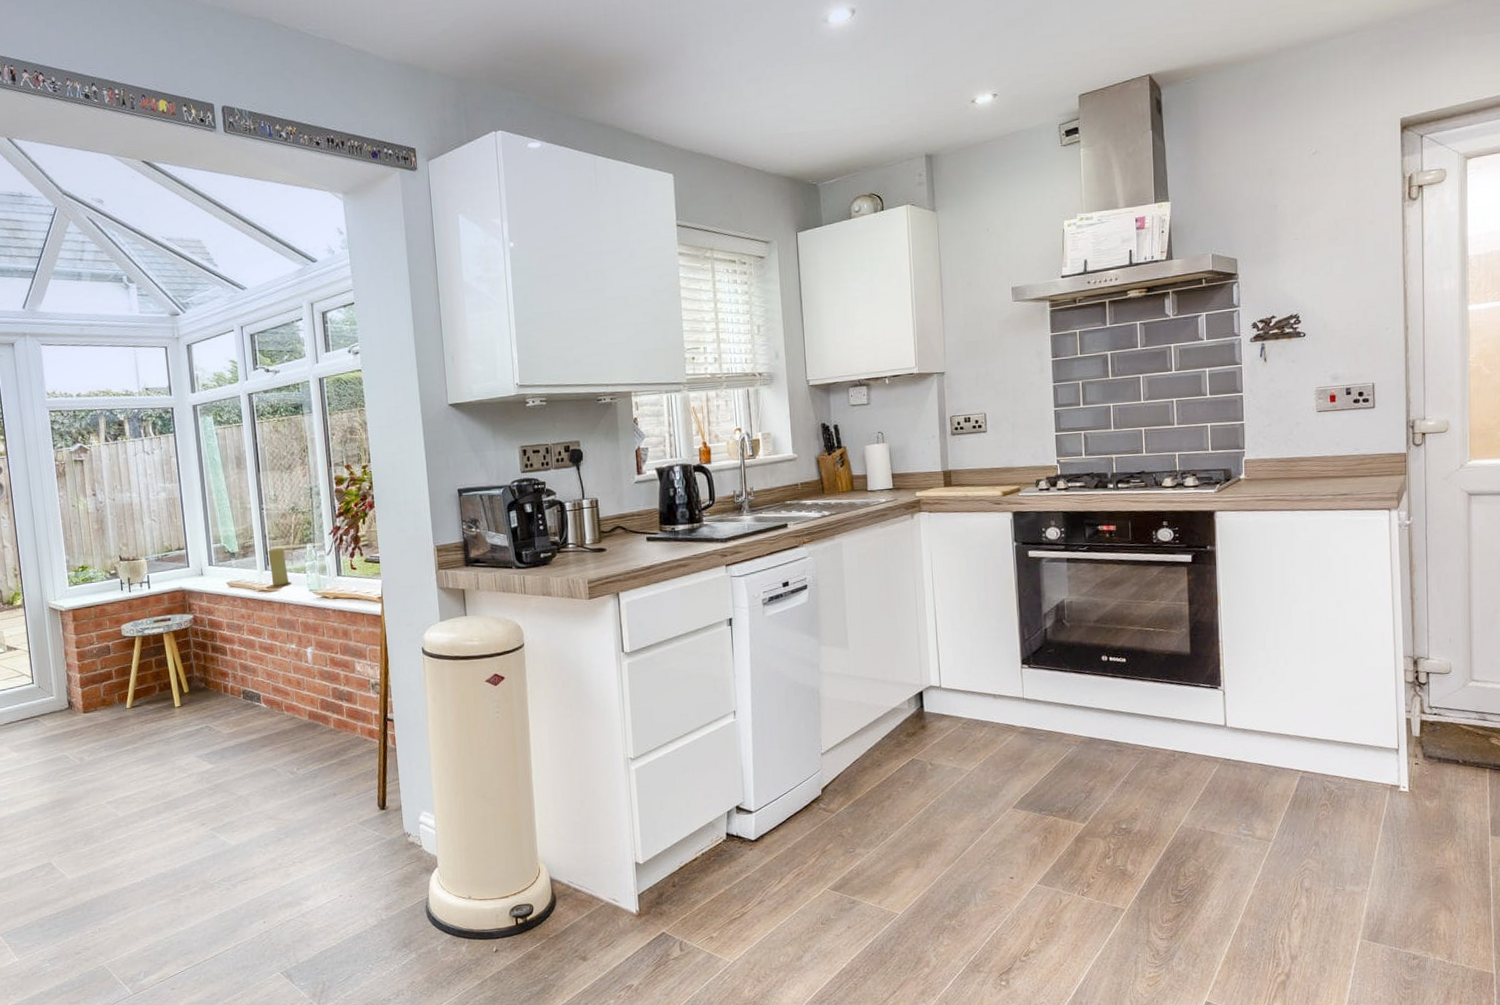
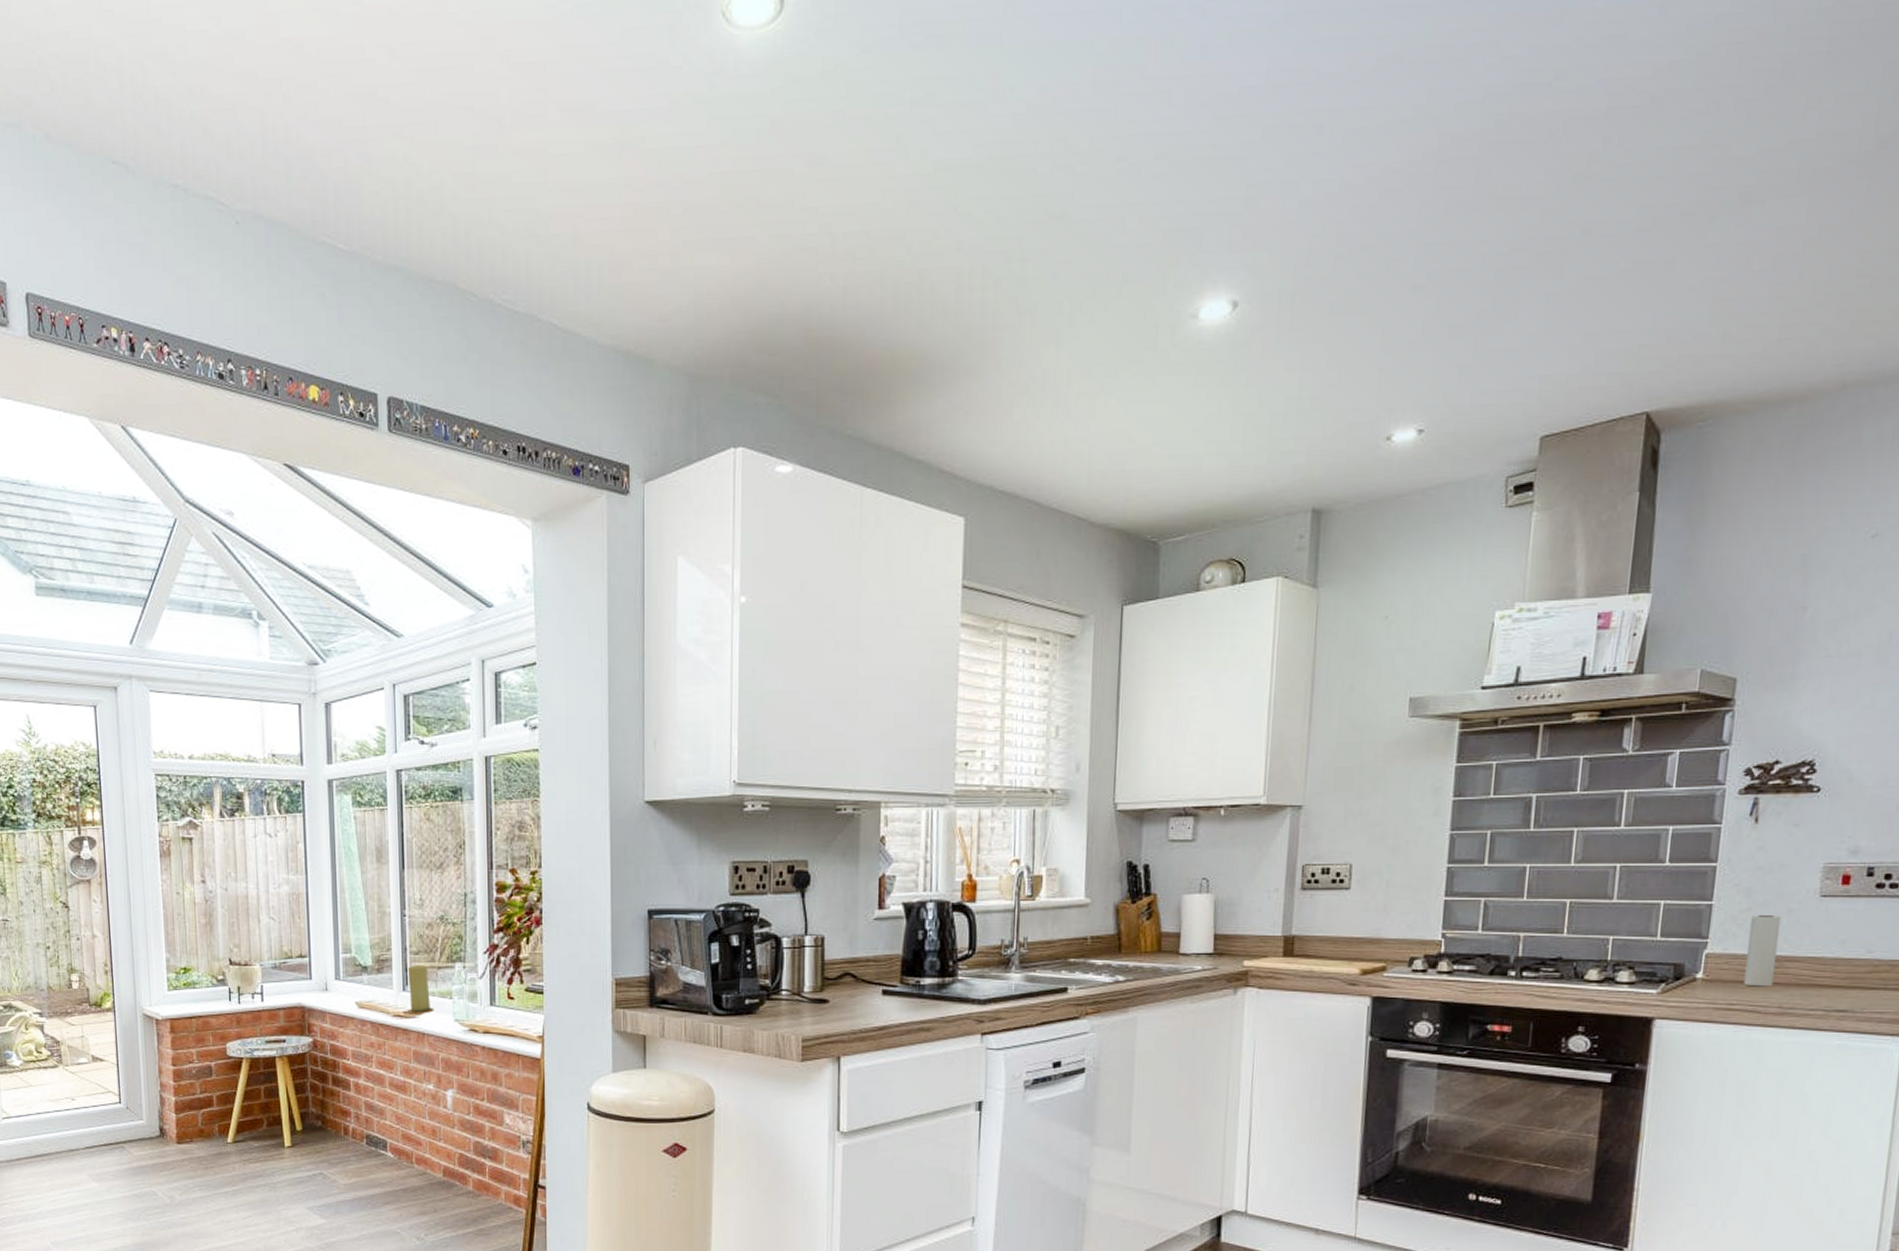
paper towel roll: none [1271,428,1294,482] -> present [1743,915,1782,987]

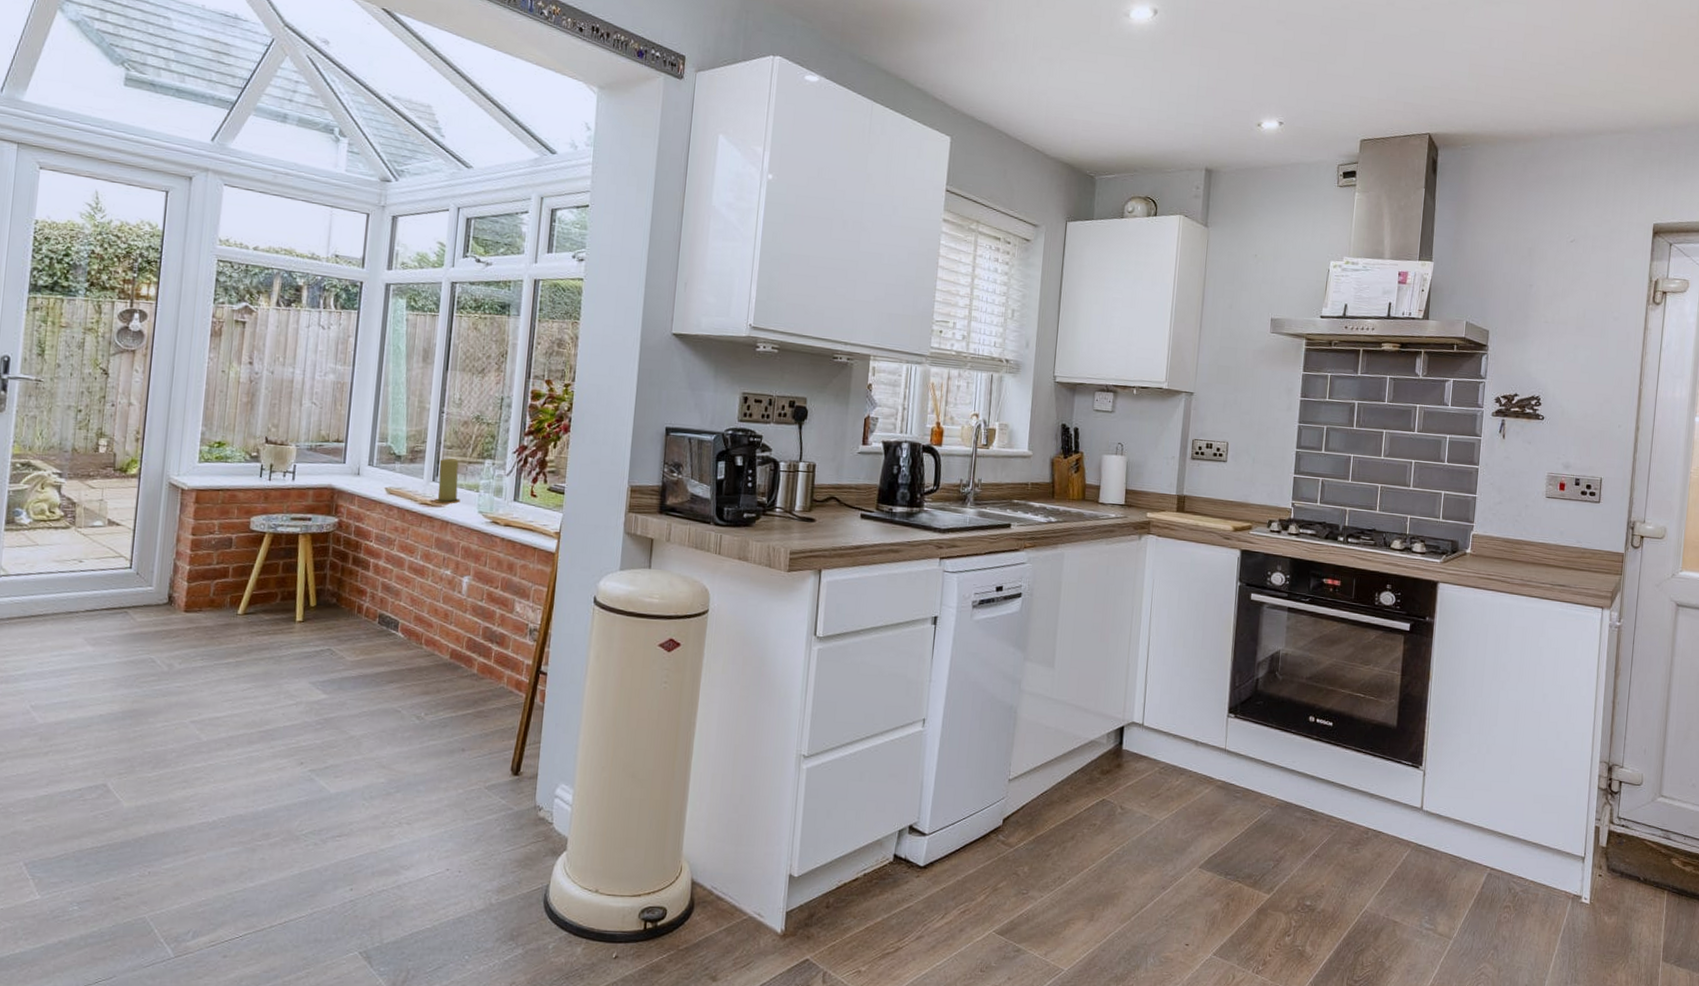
paper towel roll: present [1743,915,1782,987] -> none [1498,508,1522,564]

